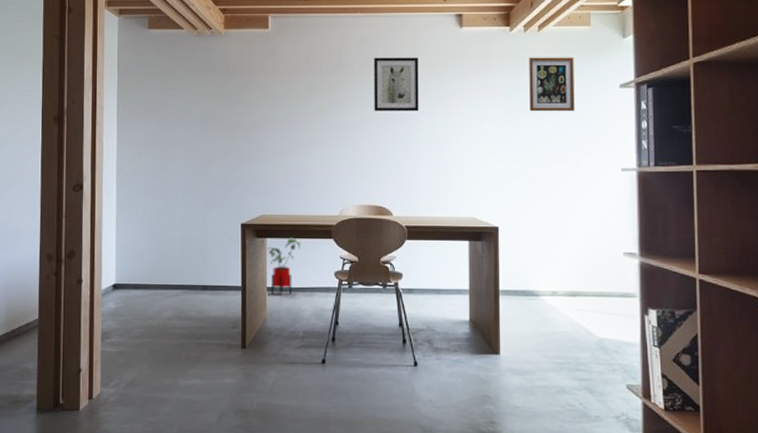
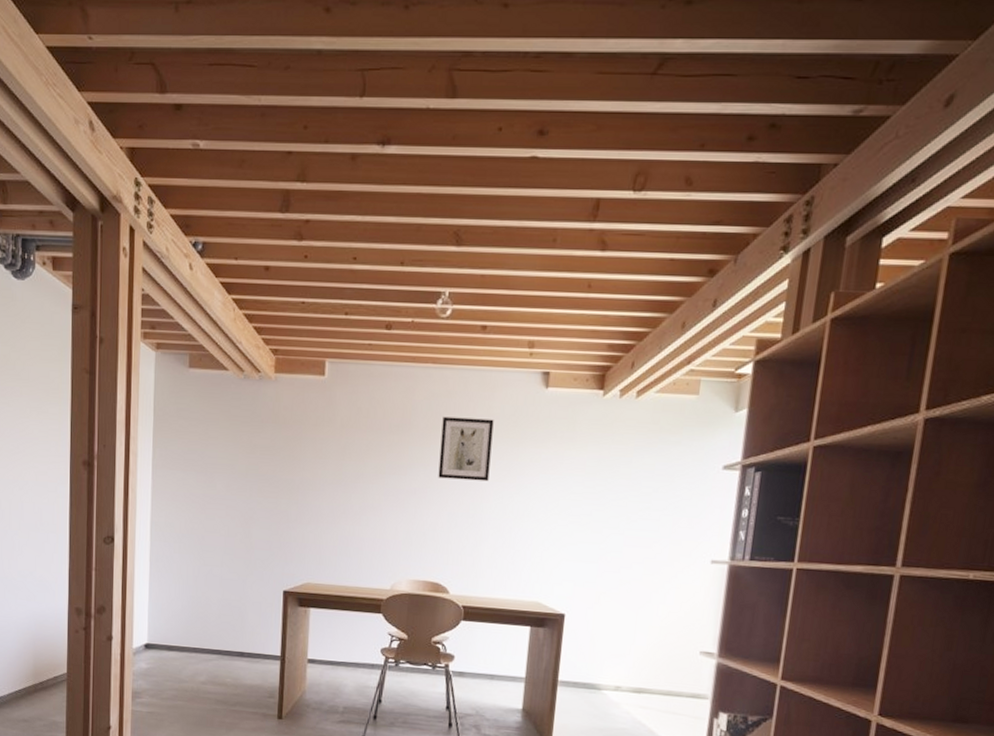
house plant: present [268,237,302,297] -> none [311,608,348,670]
wall art: present [529,57,575,112] -> none [615,427,674,493]

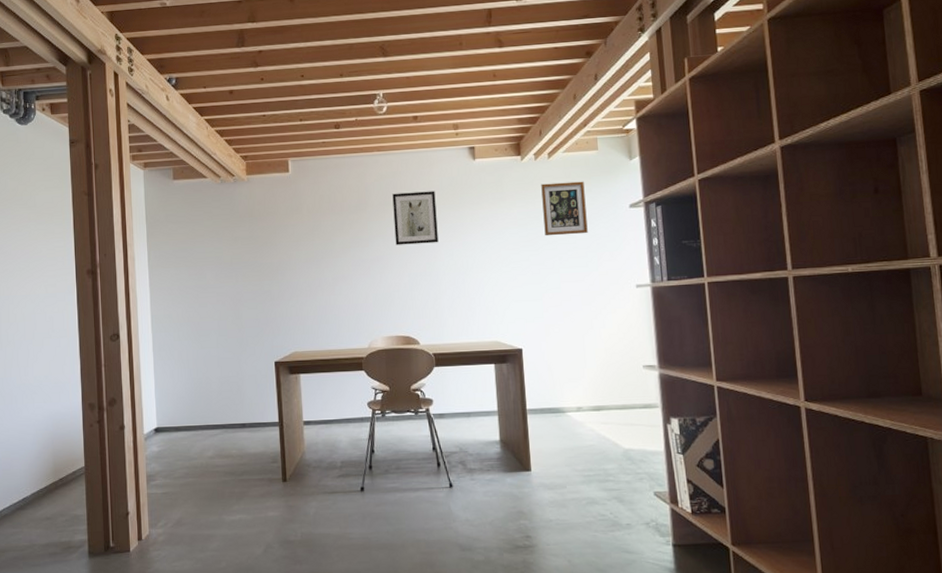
wall art: none [615,427,674,493] -> present [541,181,588,236]

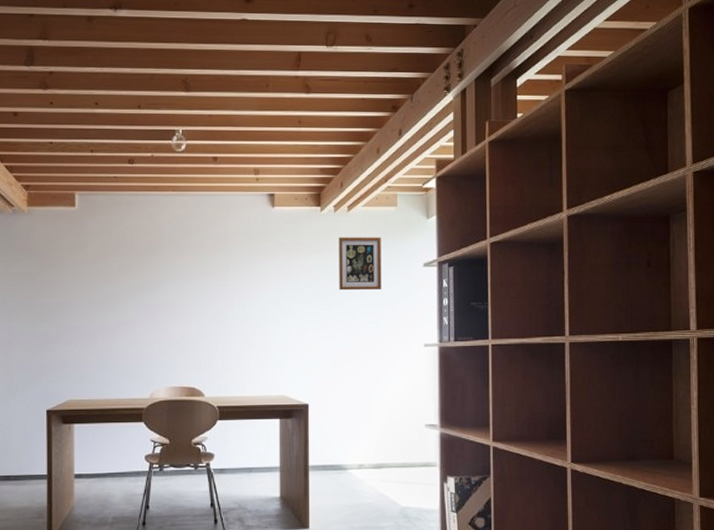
wall art: present [392,191,439,245] -> none [185,237,231,292]

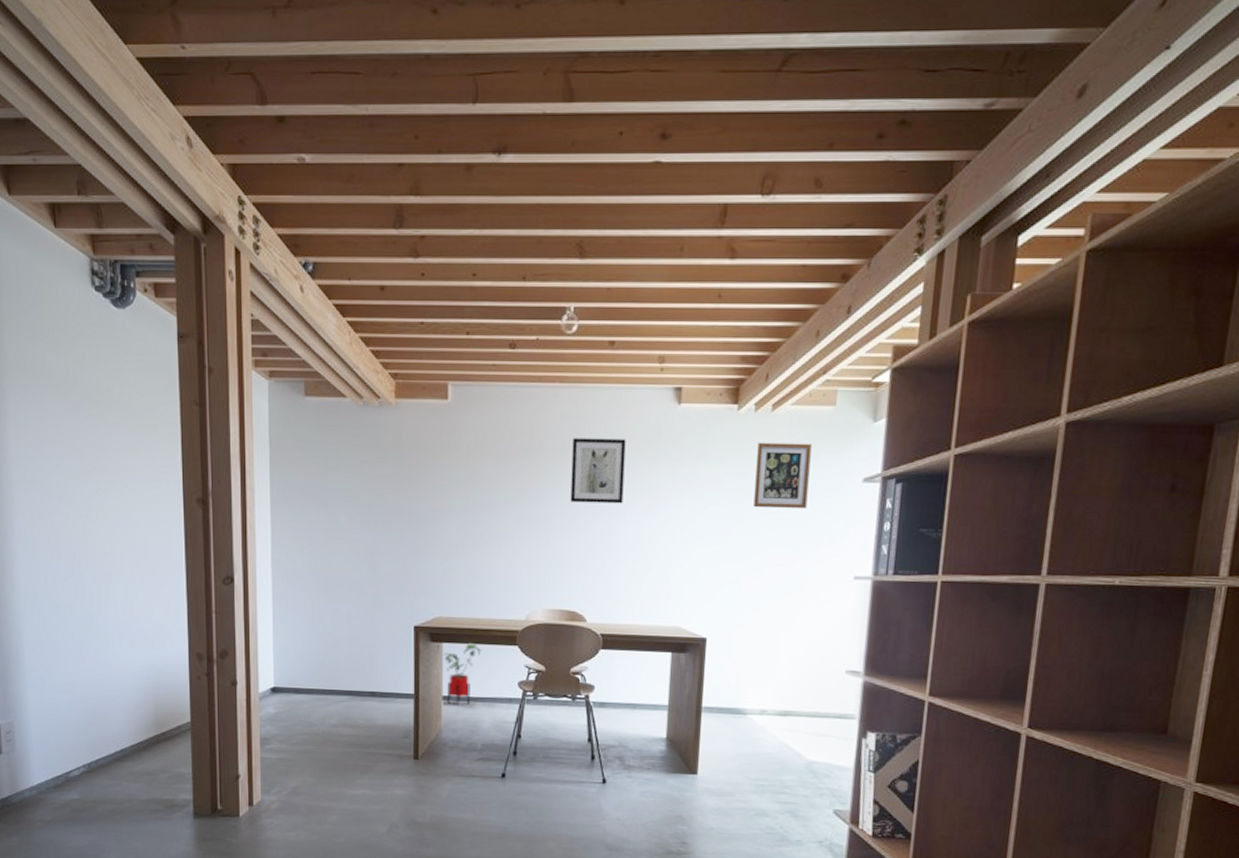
house plant: none [75,422,111,483] -> present [444,642,482,706]
wall art: none [185,237,231,292] -> present [570,438,626,504]

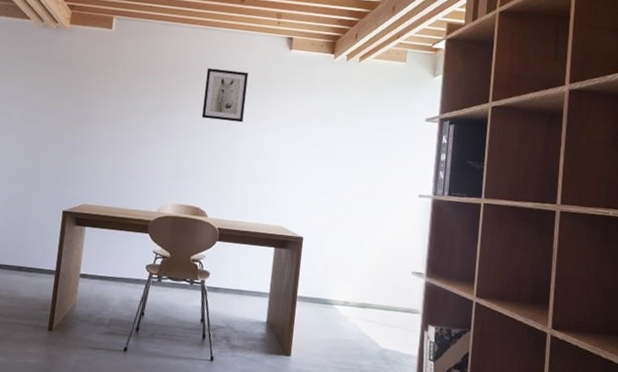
house plant: present [444,642,482,706] -> none [83,228,118,284]
wall art: present [753,442,812,509] -> none [343,84,388,138]

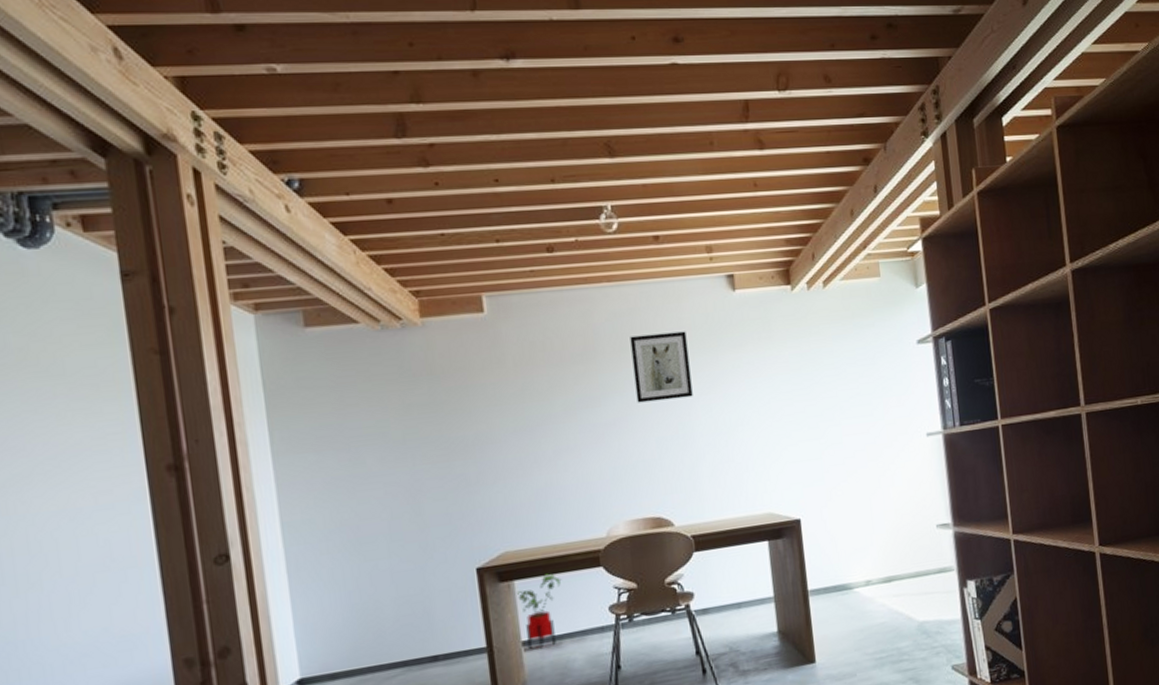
house plant: none [83,228,118,284] -> present [517,573,562,650]

